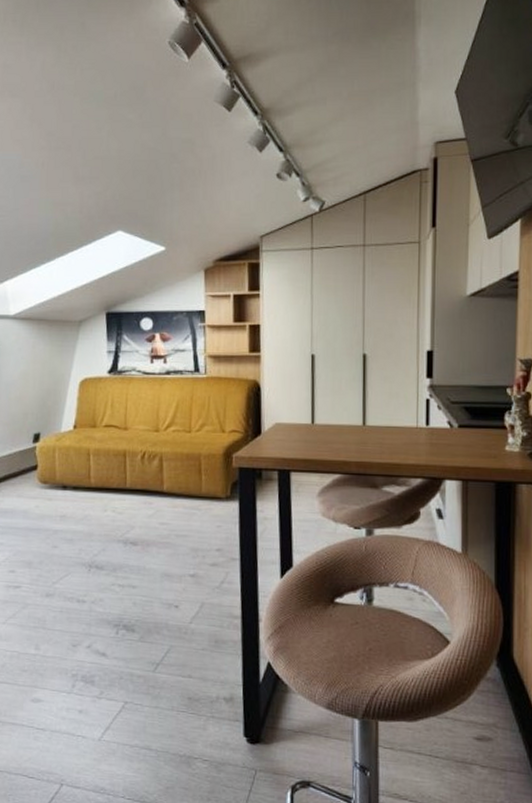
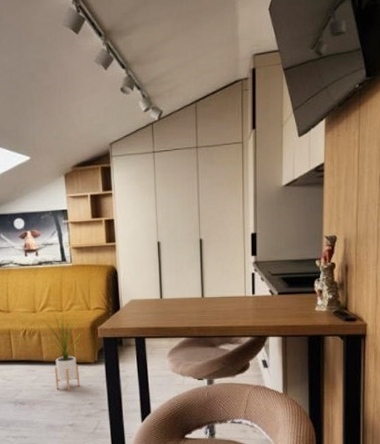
house plant: none [167,432,215,532] -> present [43,312,85,391]

